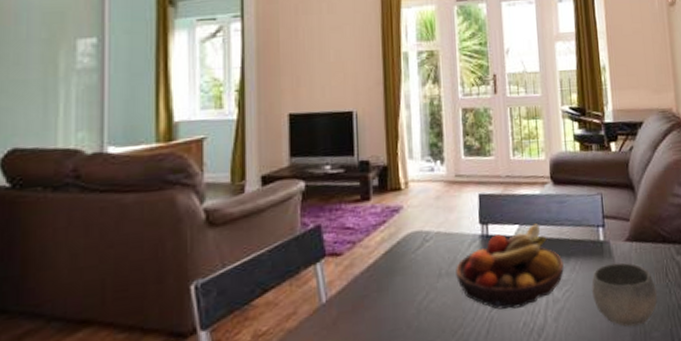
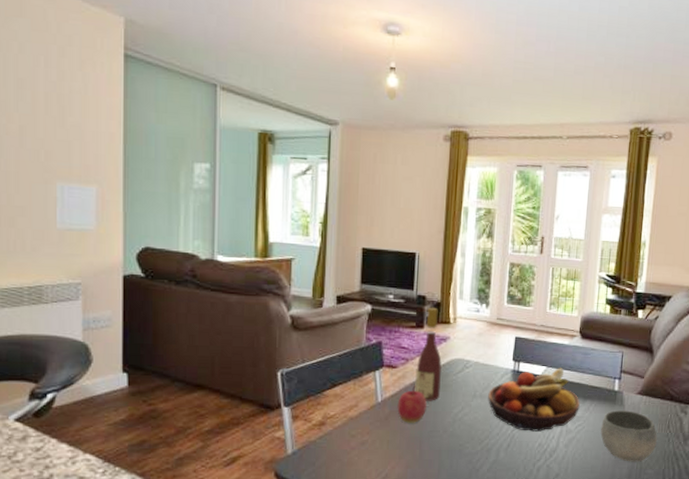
apple: none [346,272,383,325] -> present [397,384,427,423]
wine bottle: none [365,172,398,292] -> present [415,307,442,401]

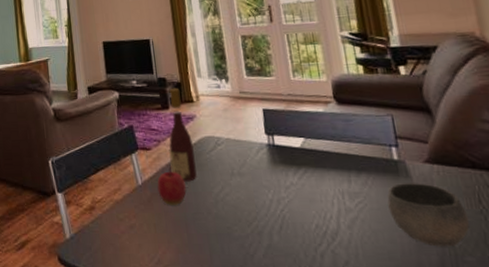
fruit bowl: present [488,368,580,432] -> none [246,138,355,211]

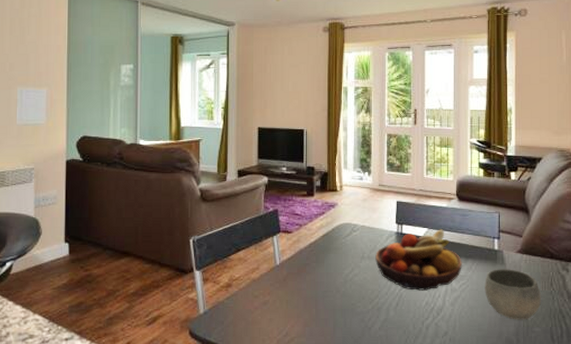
apple: present [157,165,186,205] -> none [294,247,320,284]
wine bottle: present [169,88,197,182] -> none [309,177,331,263]
fruit bowl: none [246,138,355,211] -> present [375,229,462,291]

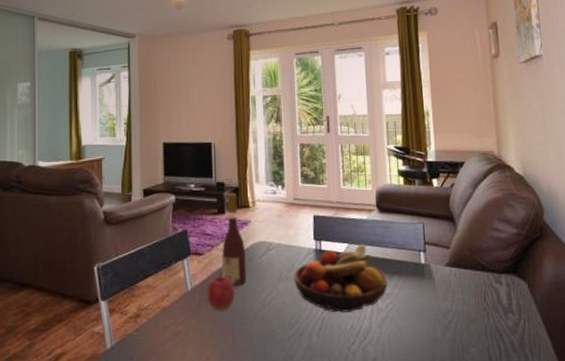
apple: none [294,247,320,284] -> present [206,270,235,311]
wine bottle: none [309,177,331,263] -> present [221,192,247,287]
bowl: present [485,269,541,320] -> none [413,284,475,341]

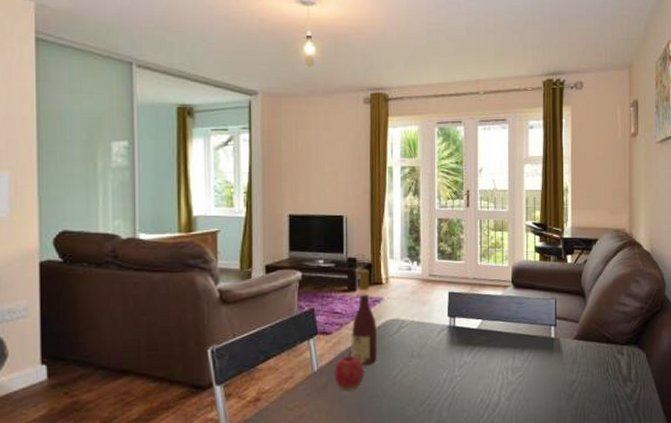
fruit bowl: present [294,244,388,313] -> none [426,319,518,387]

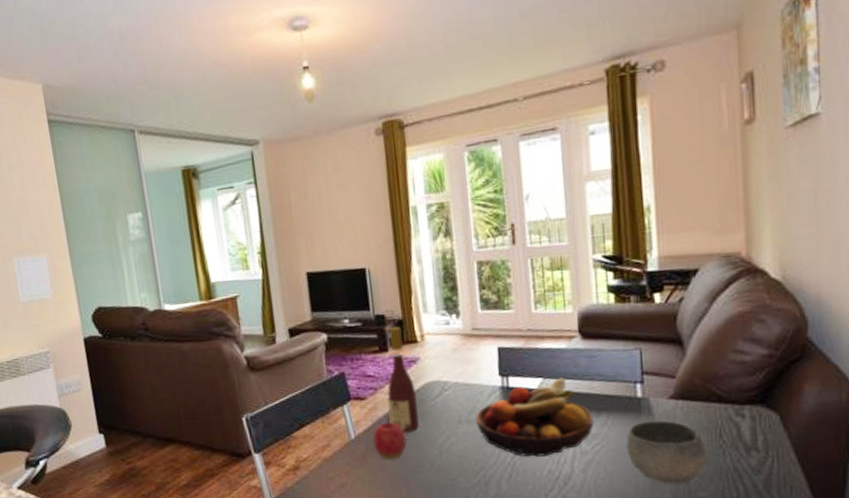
fruit bowl: none [426,319,518,387] -> present [476,377,594,457]
bowl: none [541,357,597,410] -> present [626,420,707,485]

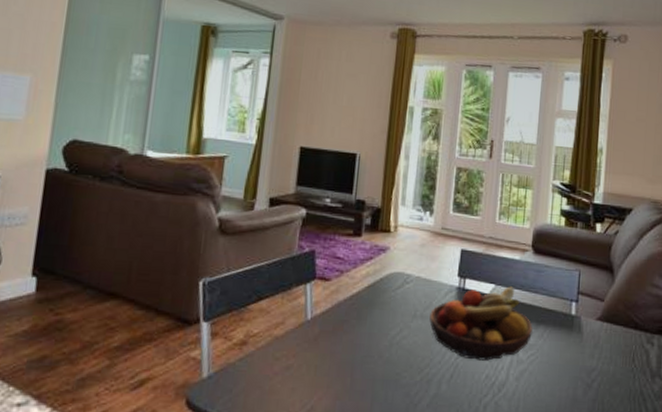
apple: present [373,415,407,460] -> none [328,300,362,346]
wine bottle: present [387,326,419,433] -> none [348,213,380,321]
bowl: present [626,420,707,485] -> none [556,338,621,402]

